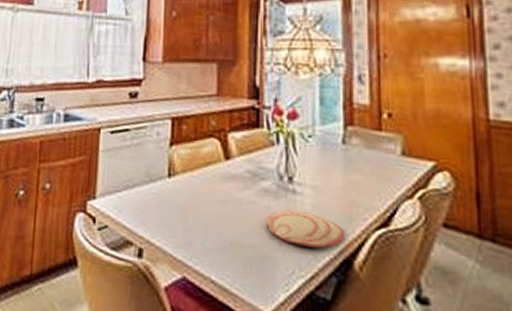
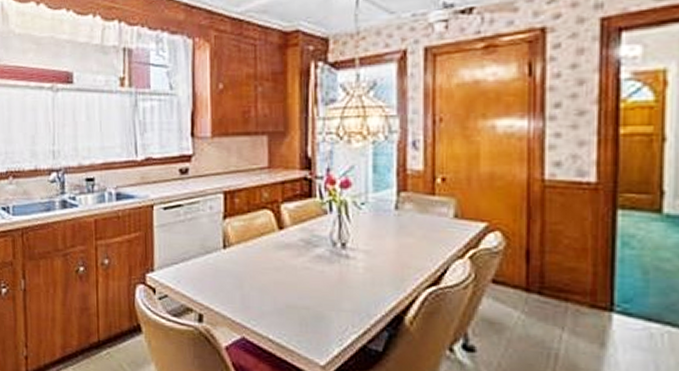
plate: present [266,210,344,248] -> none [320,274,396,307]

